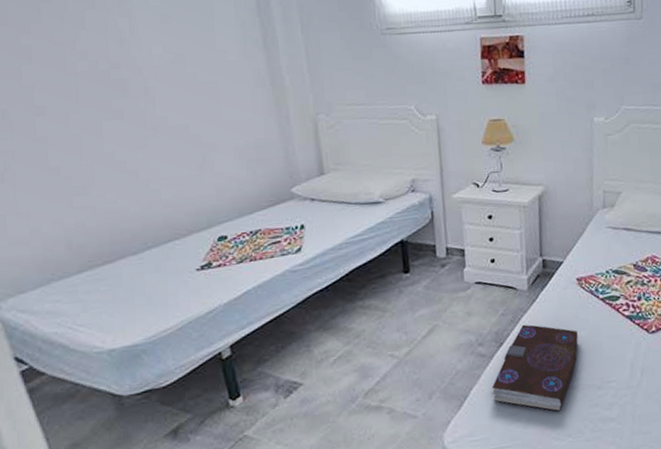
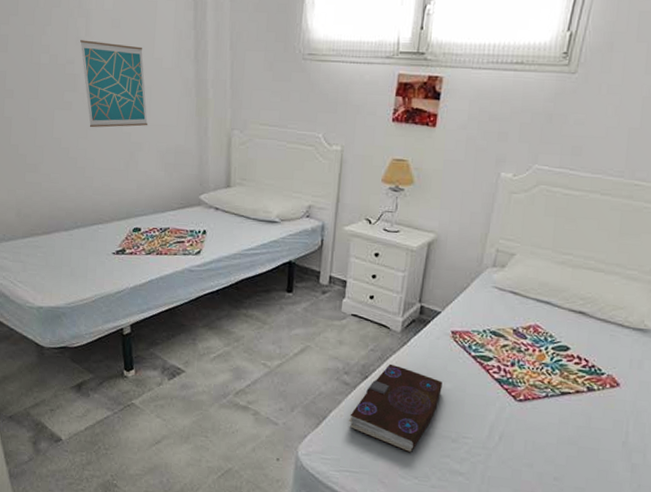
wall art: none [124,40,220,135] -> present [80,40,148,128]

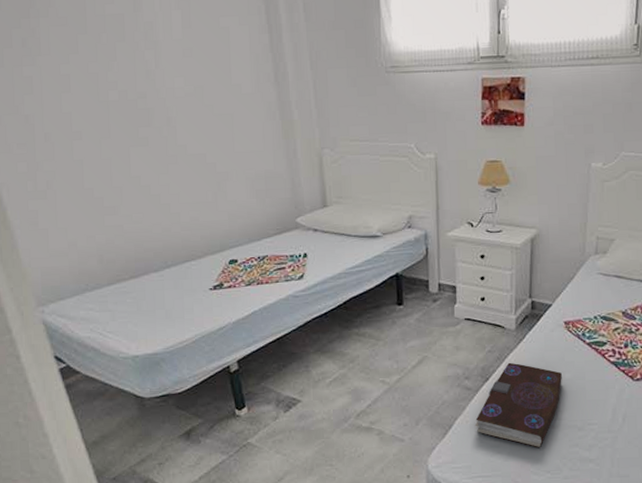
wall art: present [80,40,148,128] -> none [150,72,234,162]

